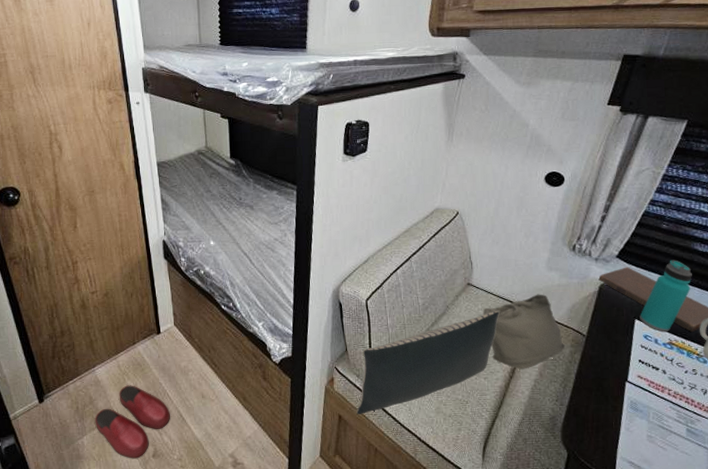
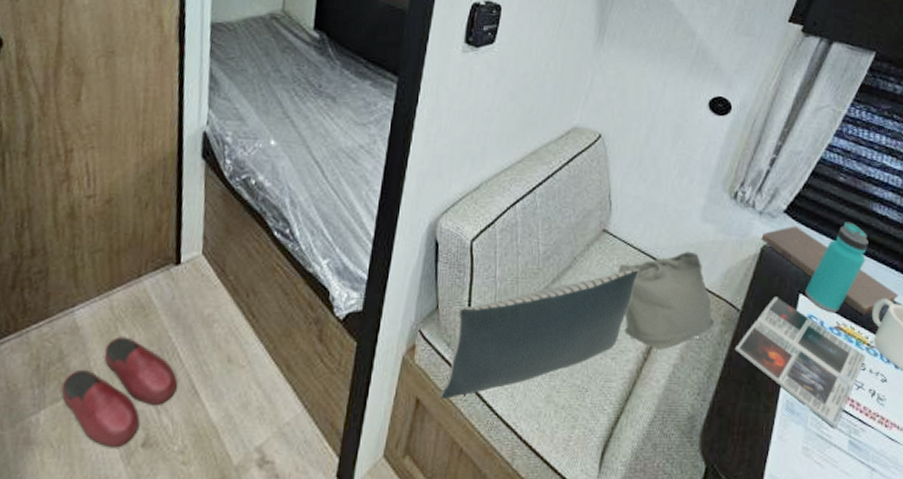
magazine: none [583,323,696,421] -> present [734,296,866,429]

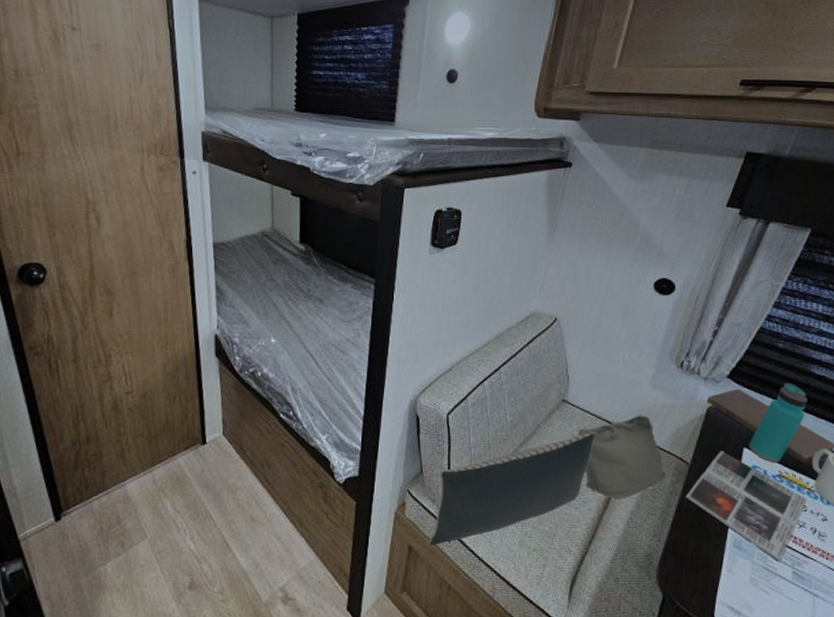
slippers: present [61,336,177,448] -> none [121,503,212,590]

